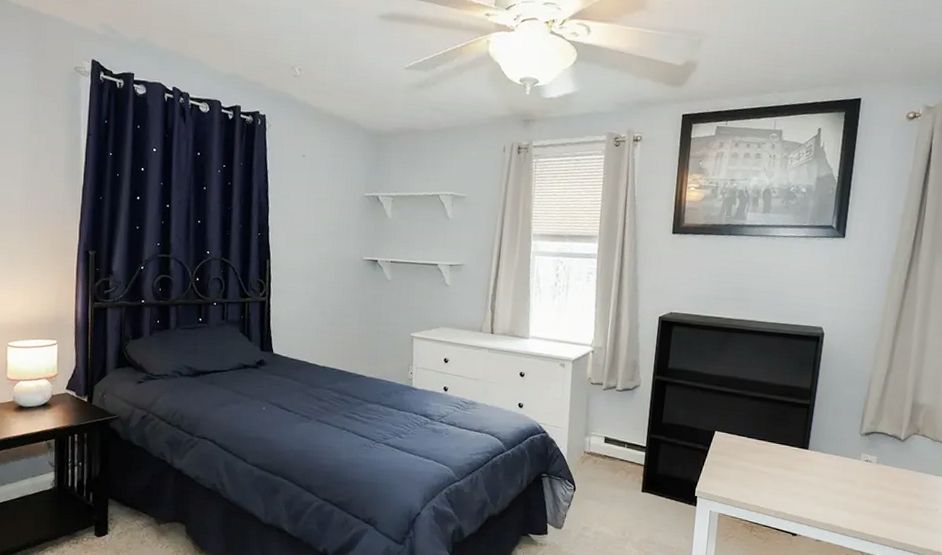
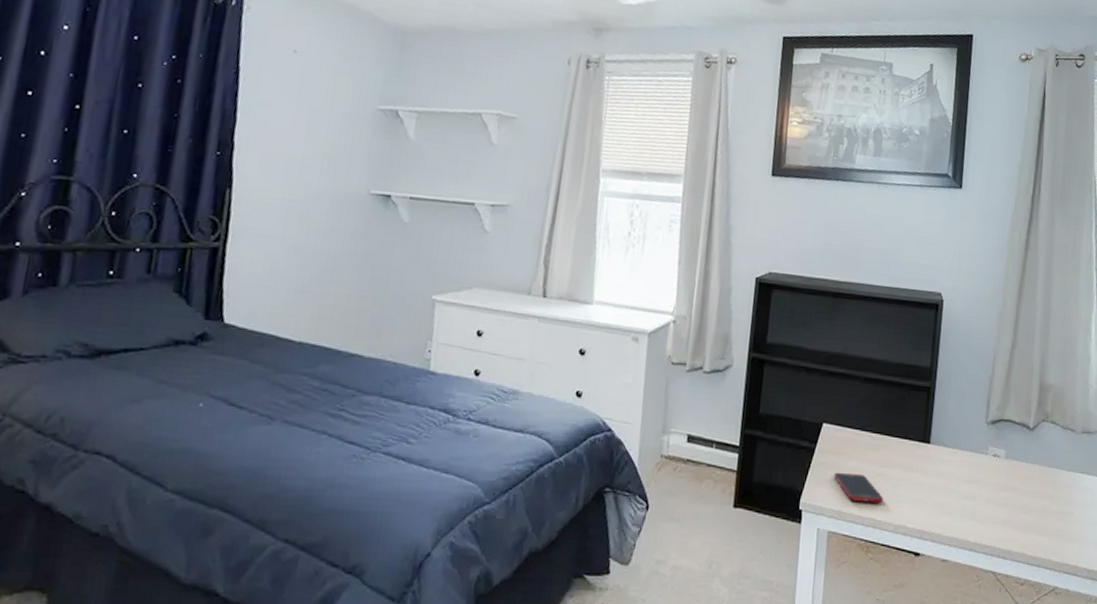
cell phone: none [724,469,766,495] -> present [834,472,884,504]

